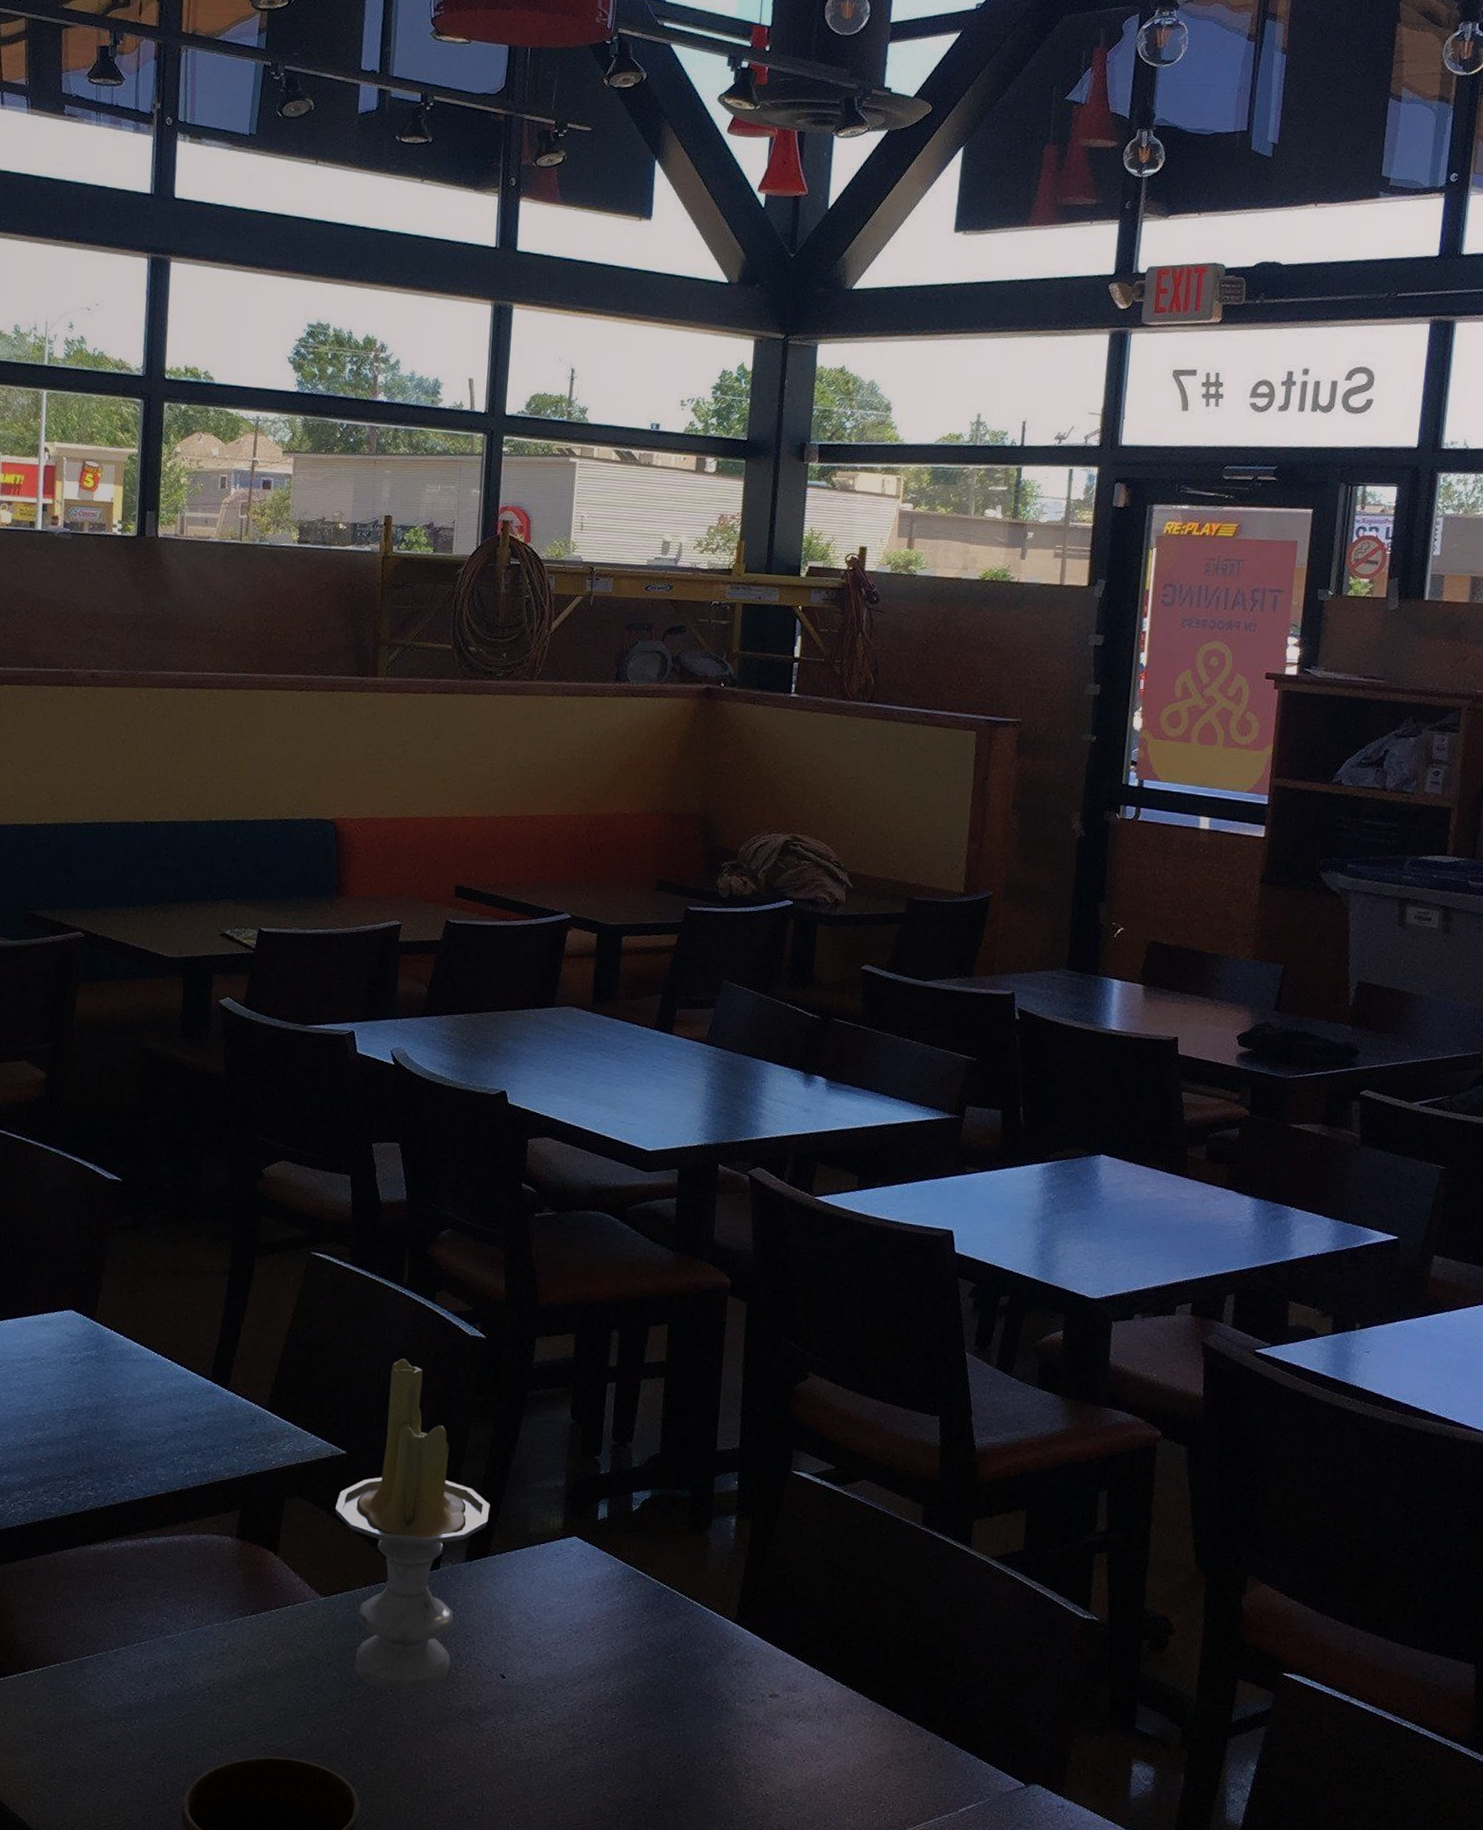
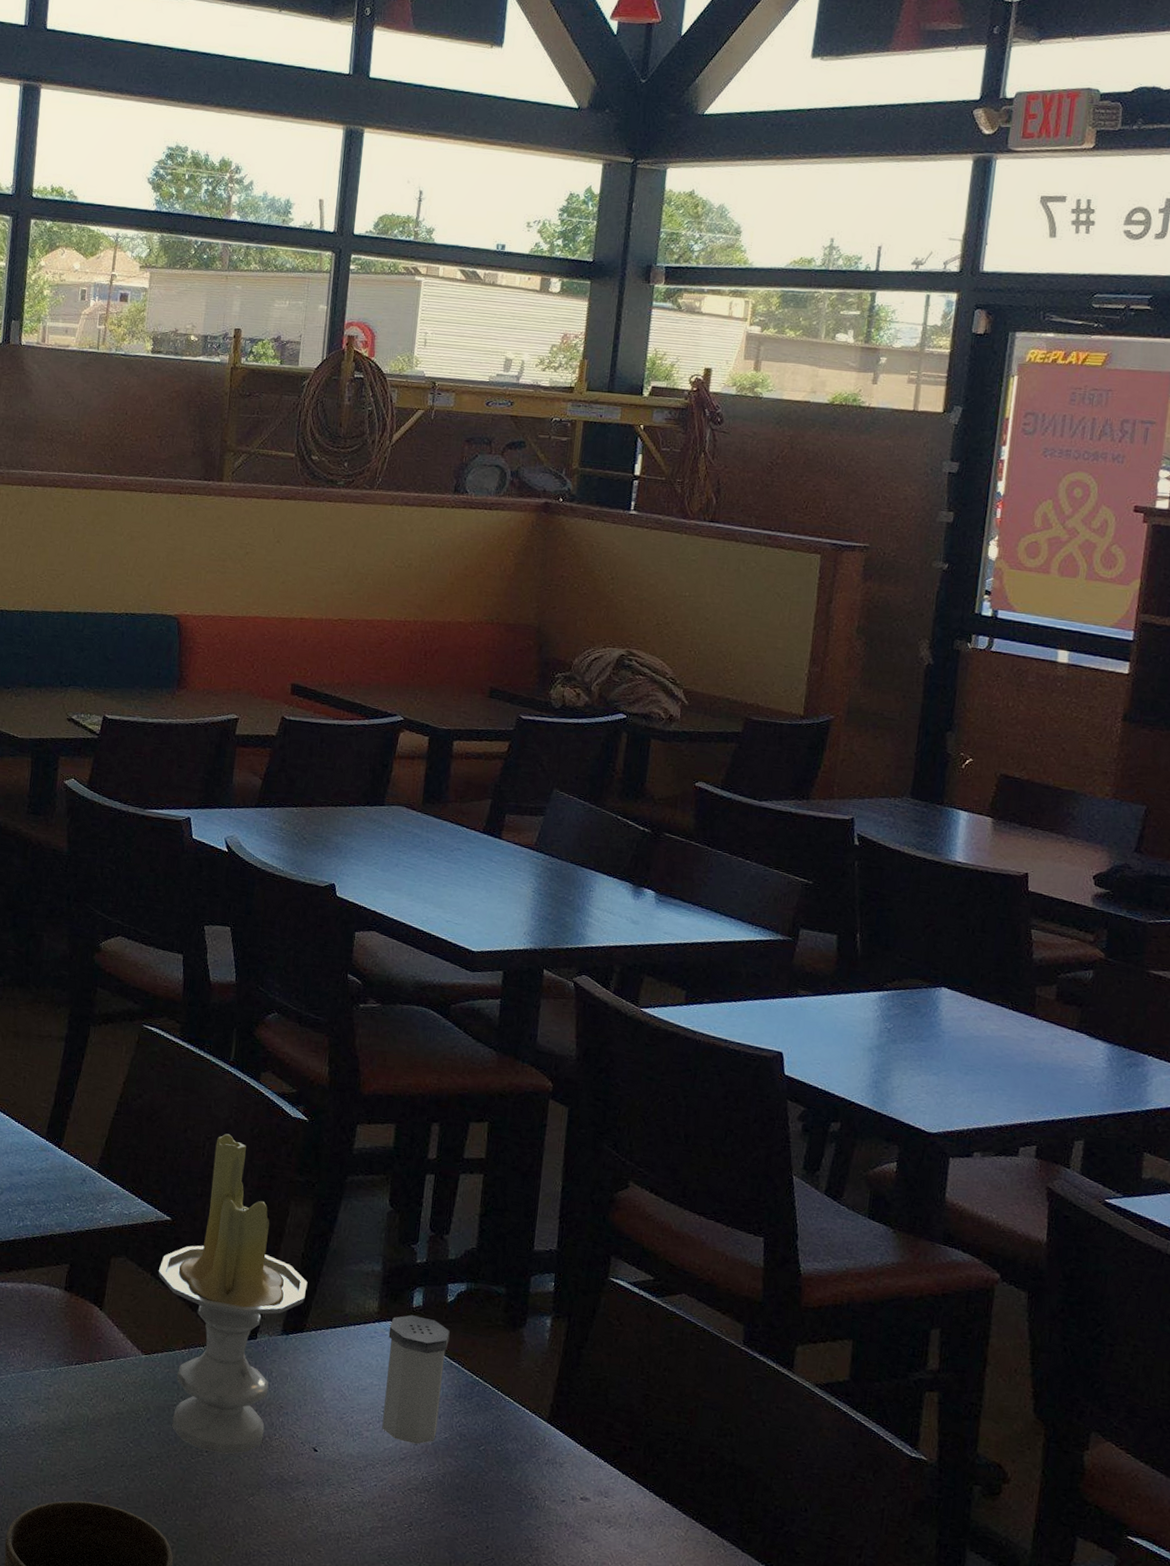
salt shaker: none [570,1528,636,1659] -> present [382,1315,450,1445]

